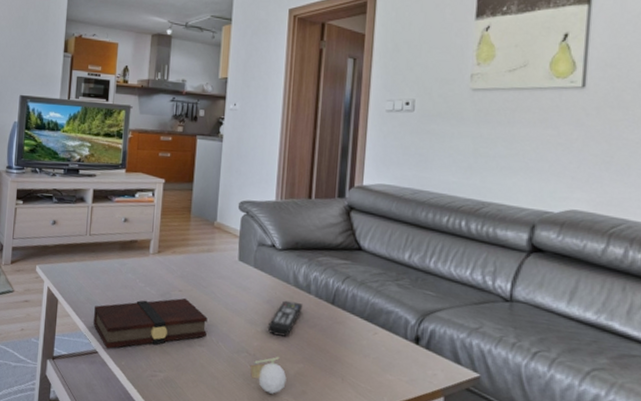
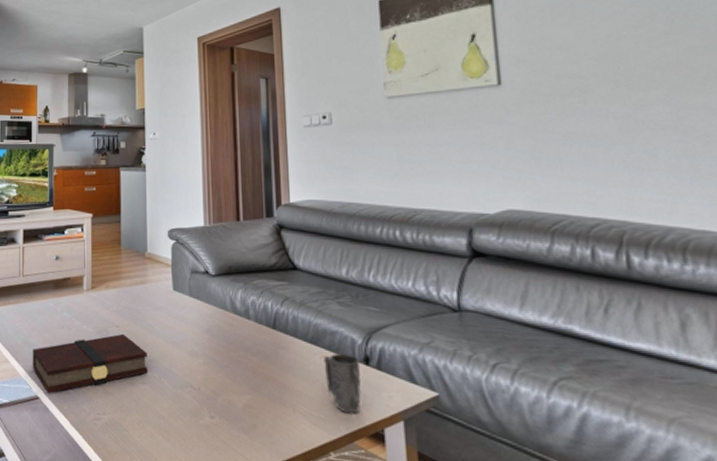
fruit: present [250,356,287,394] -> none [195,388,235,430]
remote control: present [267,300,303,337] -> none [209,328,243,367]
mug: none [376,331,410,388] -> present [323,354,361,414]

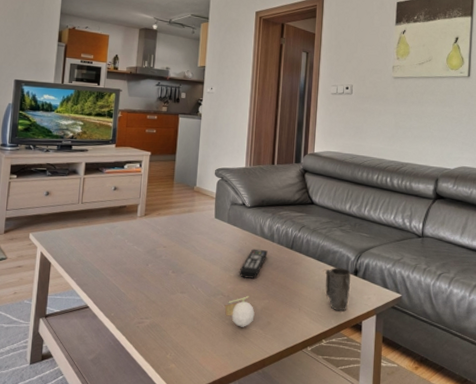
book: present [33,333,148,394] -> none [85,253,188,303]
fruit: none [195,388,235,430] -> present [224,295,255,327]
remote control: none [209,328,243,367] -> present [239,249,268,279]

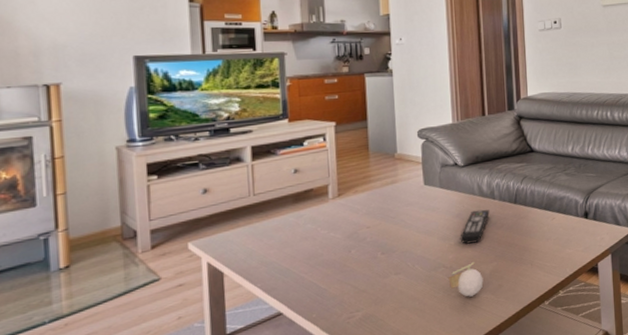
mug: present [325,268,351,311] -> none [554,213,582,258]

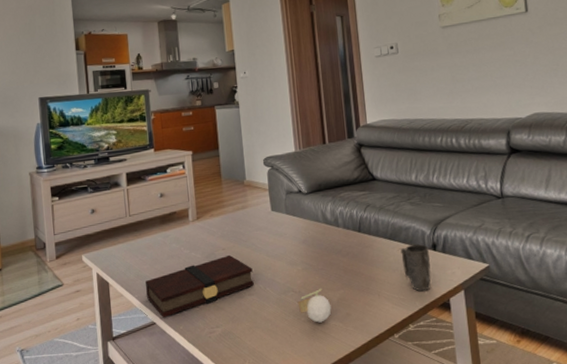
book: none [272,233,401,307] -> present [146,254,254,318]
remote control: present [460,209,490,244] -> none [307,236,334,270]
mug: none [554,213,582,258] -> present [400,244,431,292]

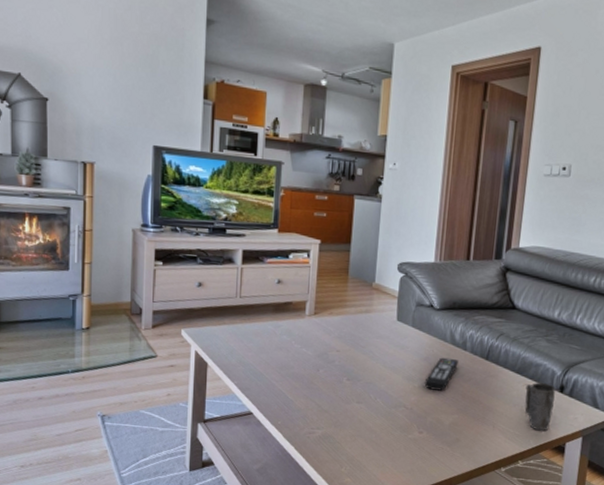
book: present [146,254,254,318] -> none [247,357,366,410]
fruit: present [297,288,332,323] -> none [407,408,442,443]
remote control: none [307,236,334,270] -> present [424,357,459,391]

